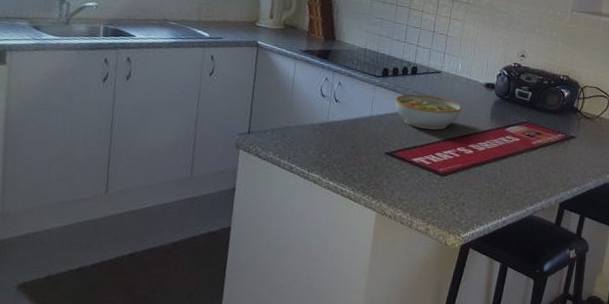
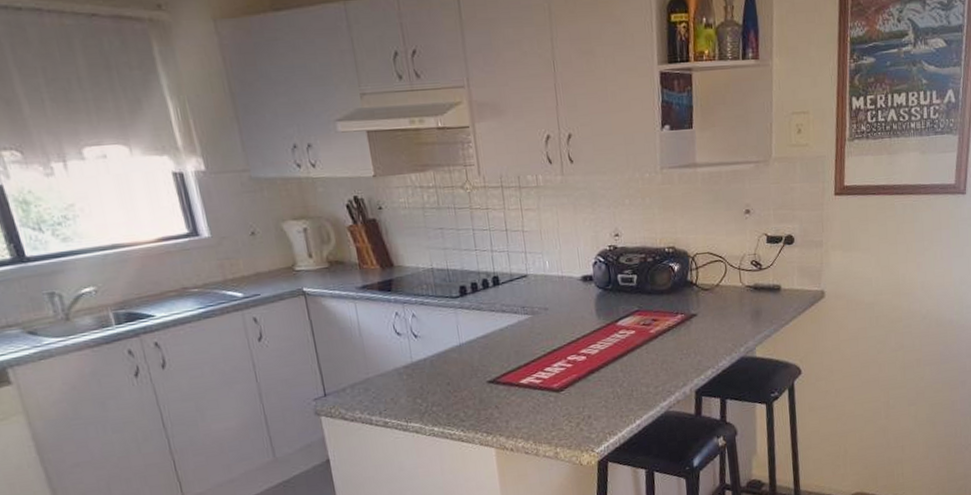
bowl: present [395,94,462,130] -> none [483,304,562,345]

